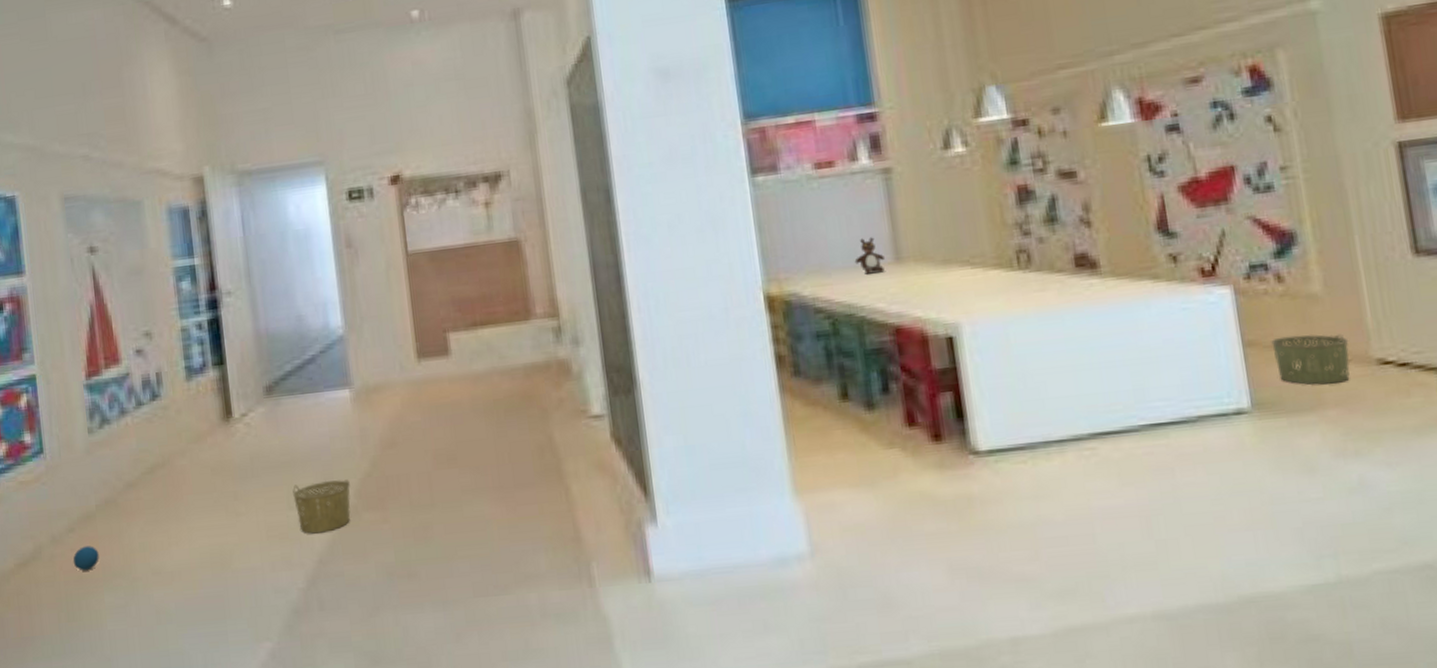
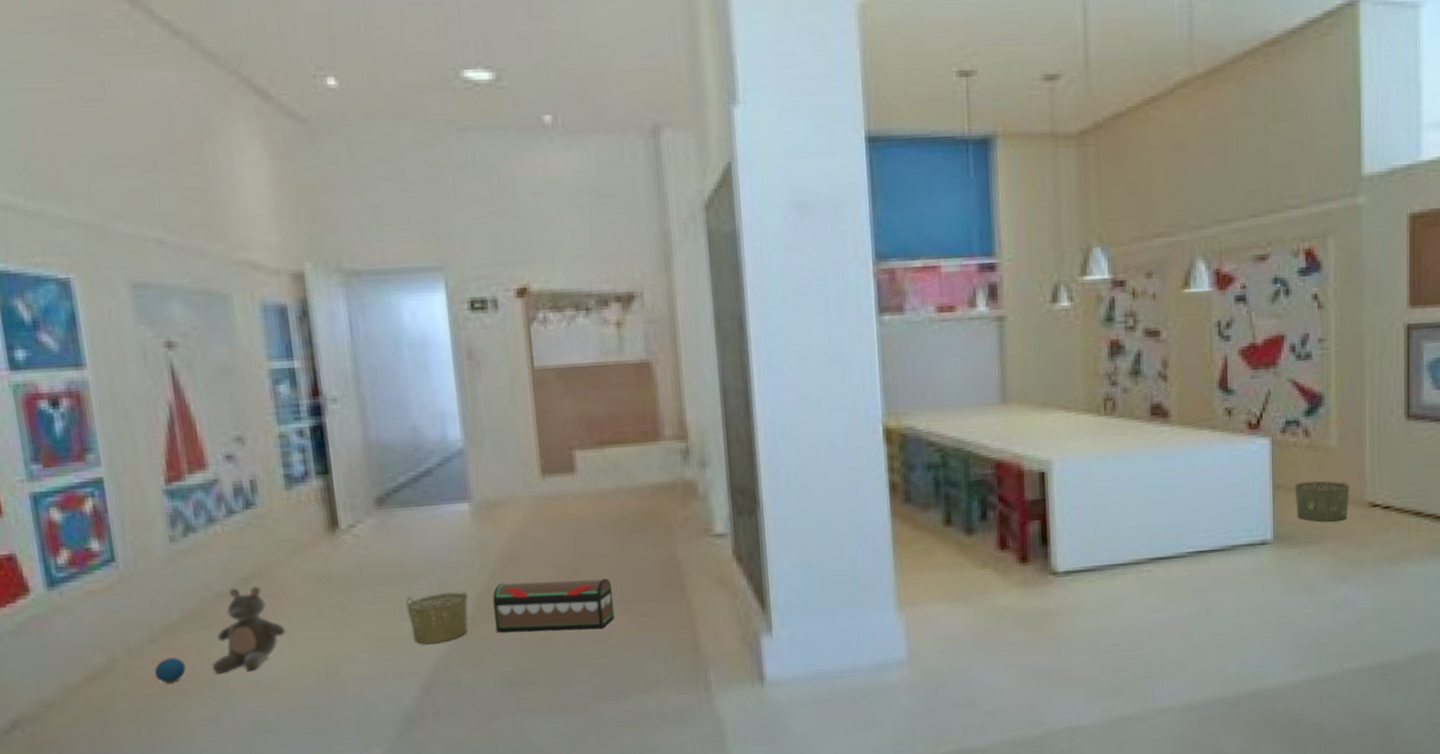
stuffed bear: none [121,476,186,562] -> present [212,586,286,674]
toy chest: none [373,464,493,522] -> present [492,578,615,633]
stuffed animal: present [854,237,886,274] -> none [966,379,994,413]

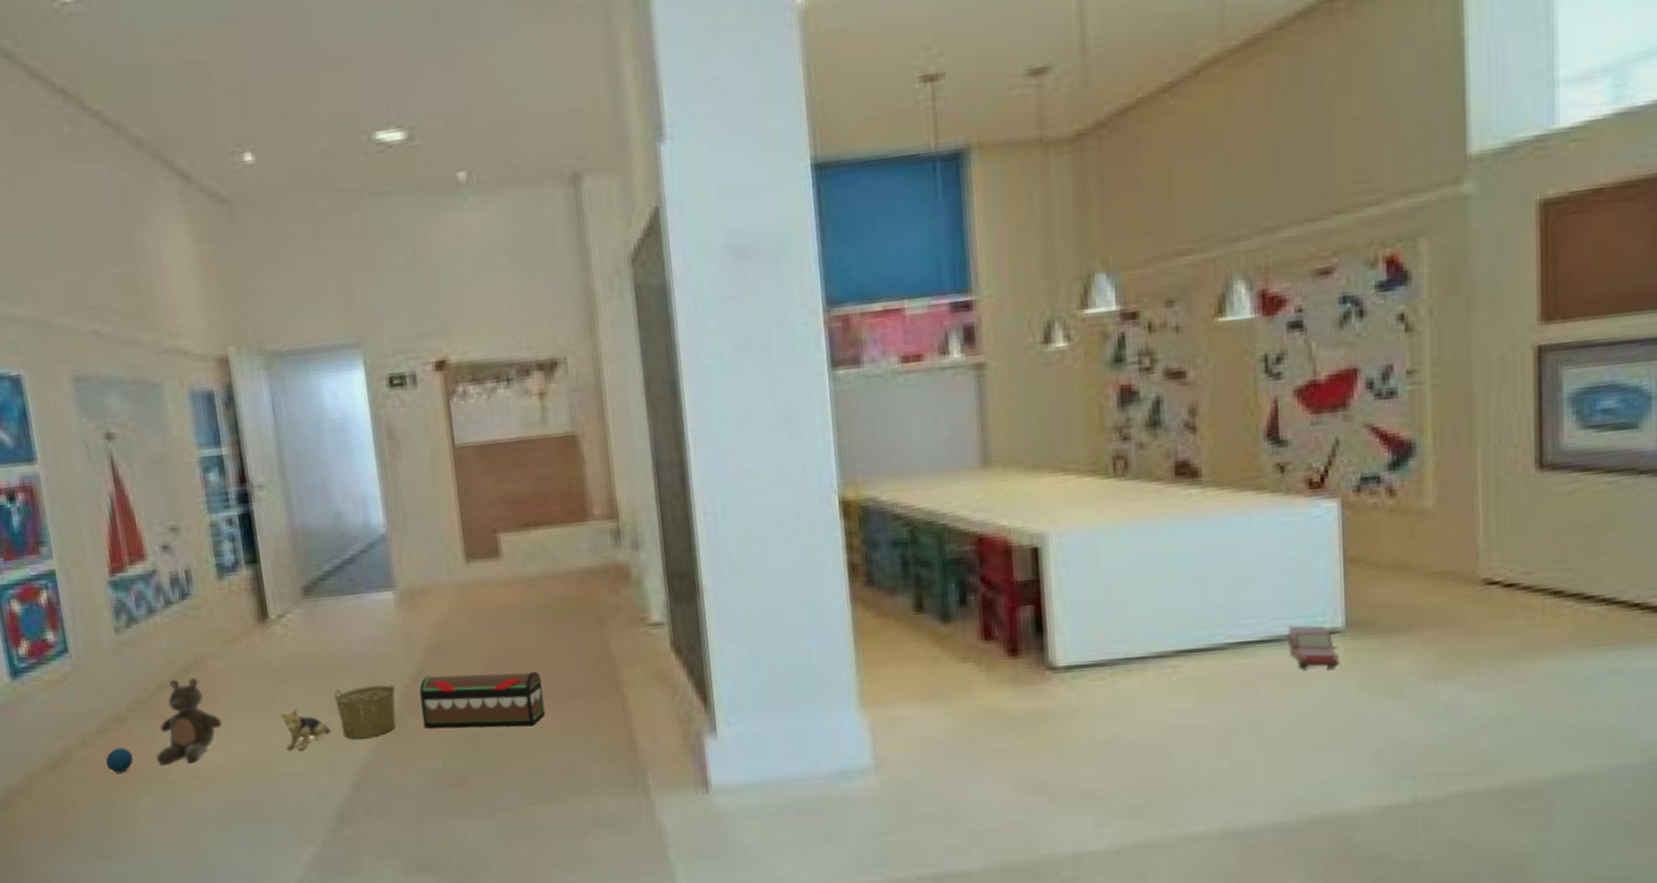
plush toy: none [349,616,400,657] -> present [281,709,330,752]
toy truck: none [1231,538,1269,573] -> present [1287,625,1340,669]
basket: present [1294,481,1351,523] -> none [1374,552,1456,605]

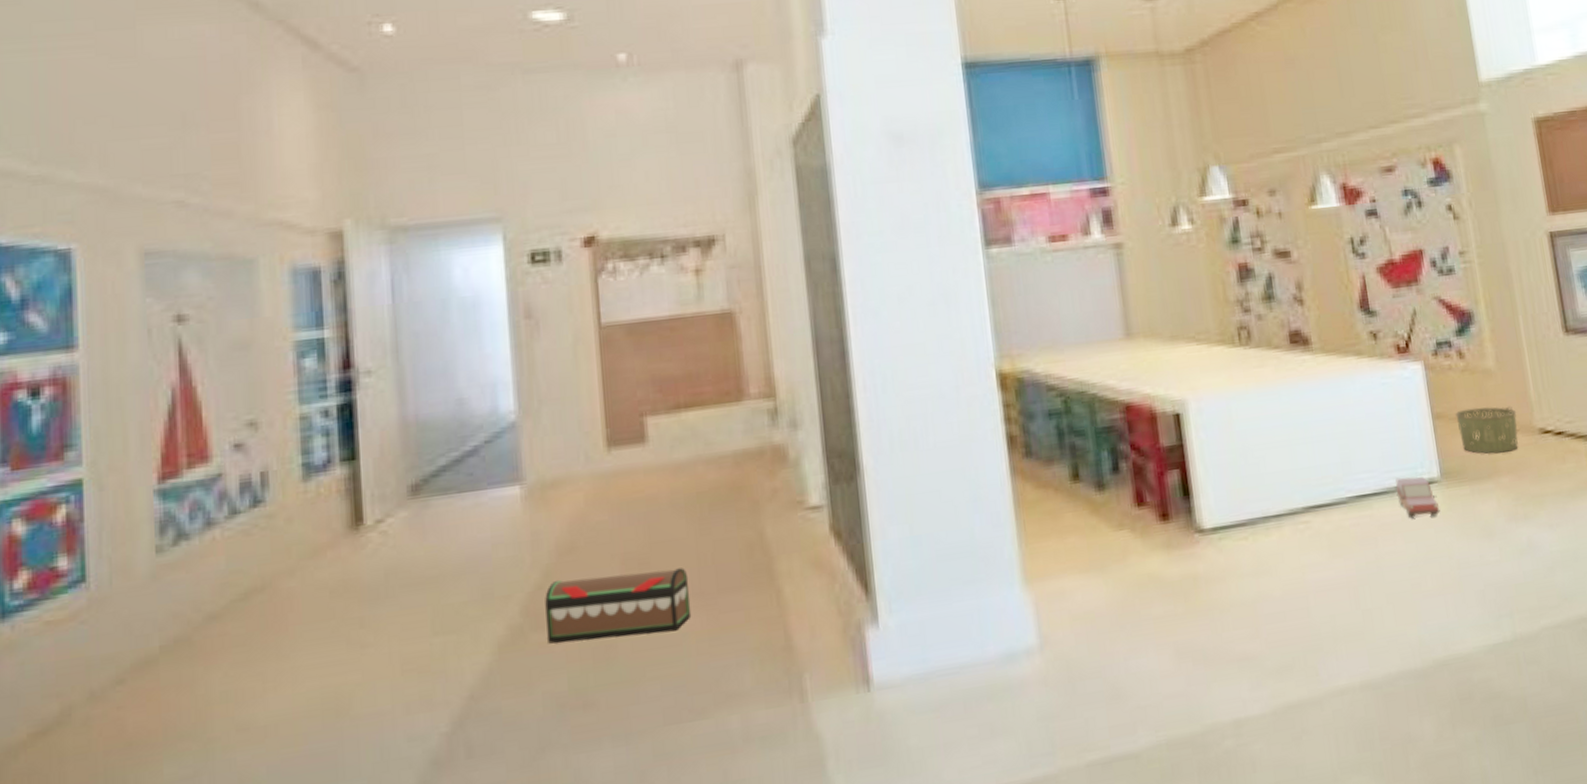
ball: present [105,747,133,773] -> none [119,700,160,736]
stuffed bear: present [156,677,223,765] -> none [193,603,290,718]
plush toy: present [281,709,330,752] -> none [368,632,430,686]
basket: present [334,684,396,740] -> none [439,594,515,664]
basket: none [1374,552,1456,605] -> present [1455,405,1519,455]

